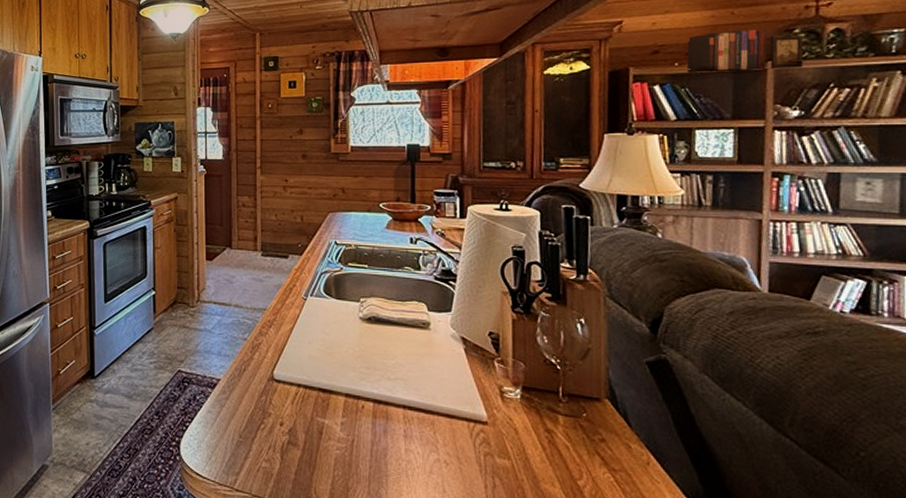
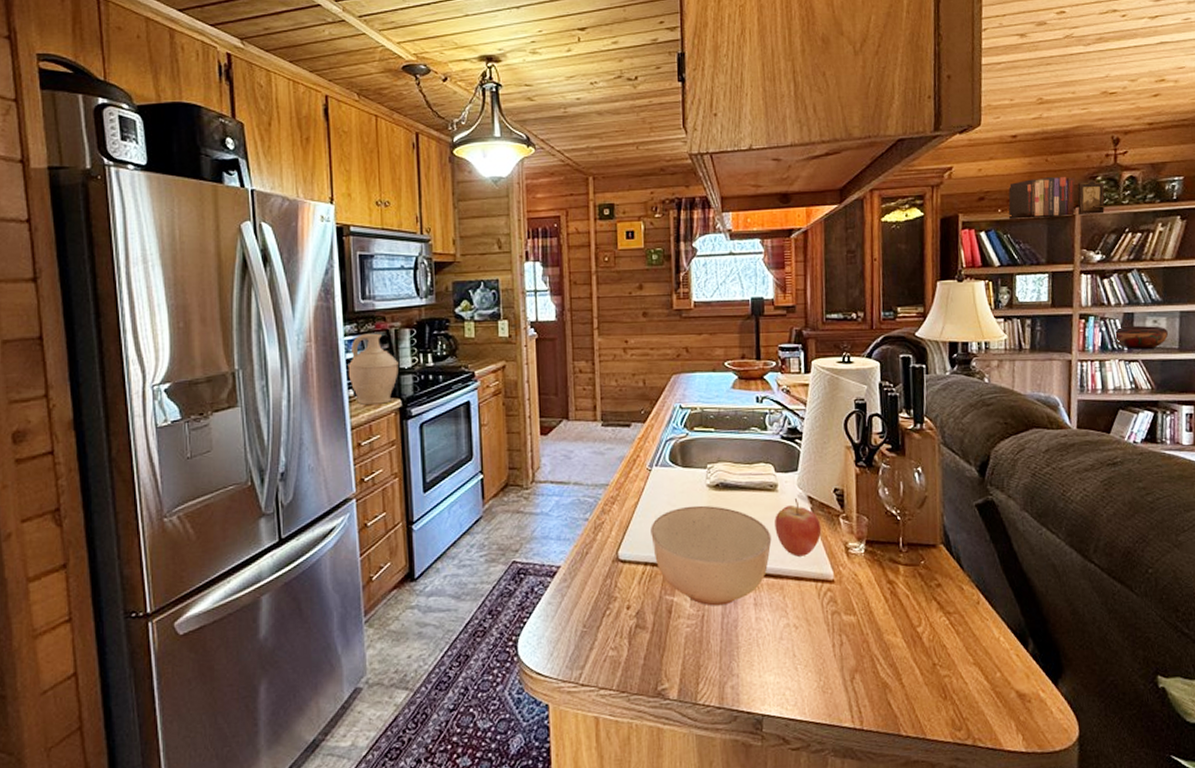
ceramic jug: none [47,164,89,224] -> present [348,333,400,405]
bowl: none [304,336,423,434] -> present [651,505,772,606]
fruit: none [426,338,475,395] -> present [774,498,822,557]
decorative bowl: none [816,186,885,212] -> present [1114,325,1168,349]

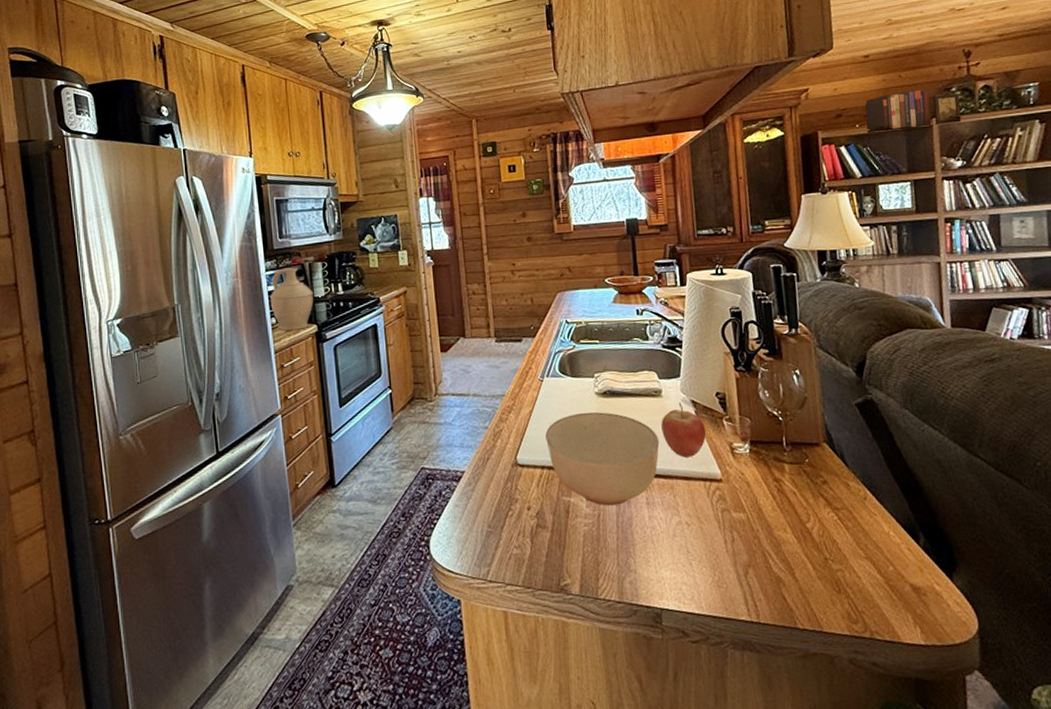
decorative bowl: present [1114,325,1168,349] -> none [982,225,1037,249]

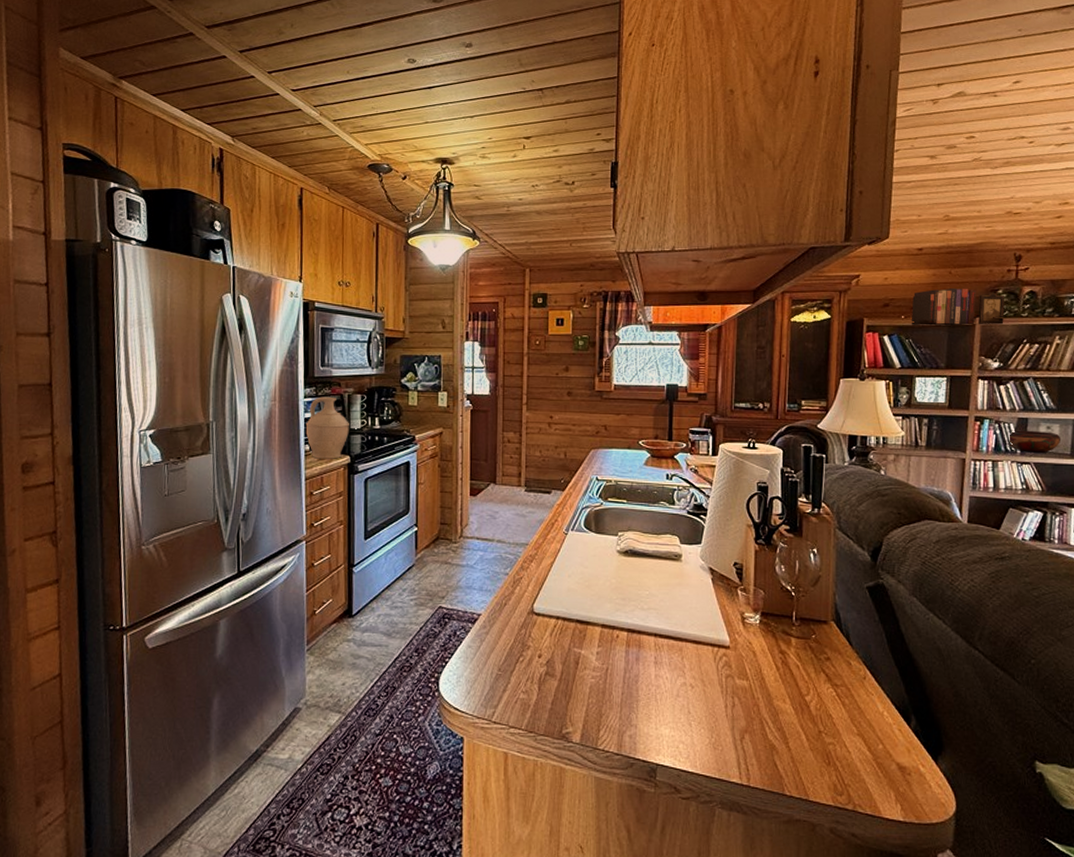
bowl: present [545,412,660,506] -> none [564,568,674,661]
fruit: present [661,403,707,458] -> none [677,569,720,622]
decorative bowl: none [982,225,1037,249] -> present [1008,430,1060,453]

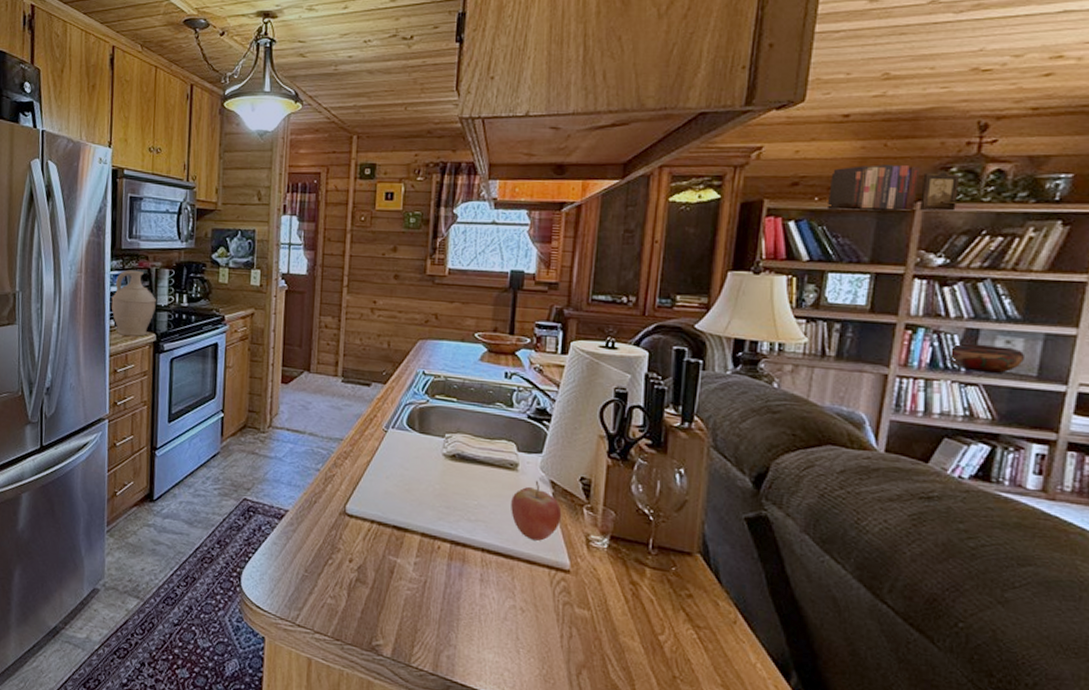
fruit: none [677,569,720,622] -> present [511,481,562,541]

